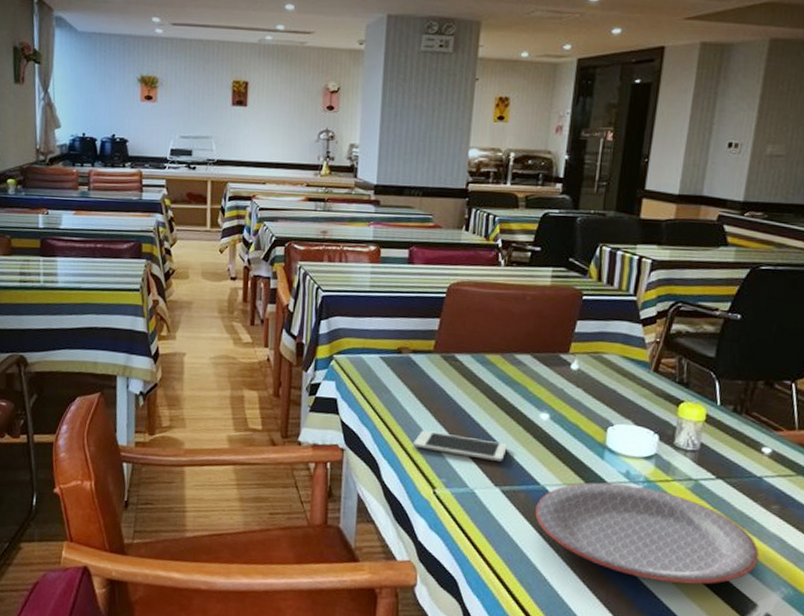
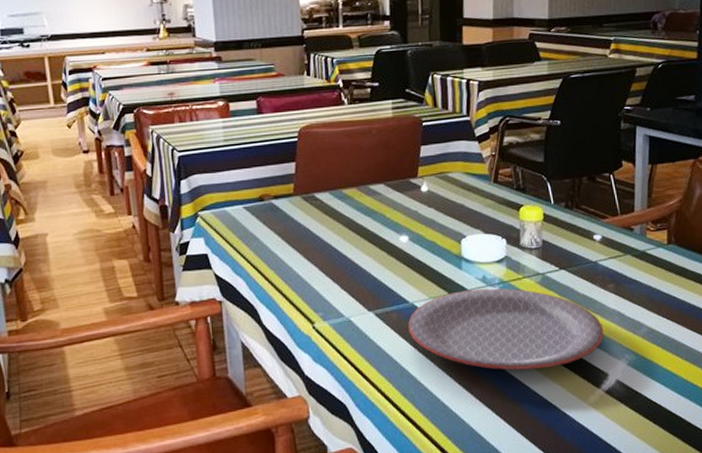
cell phone: present [413,430,507,462] -> none [287,269,375,288]

